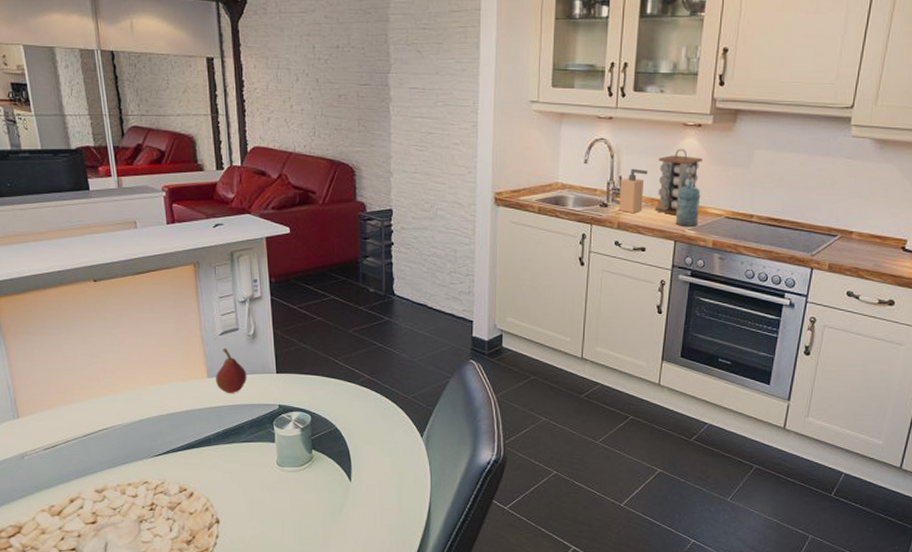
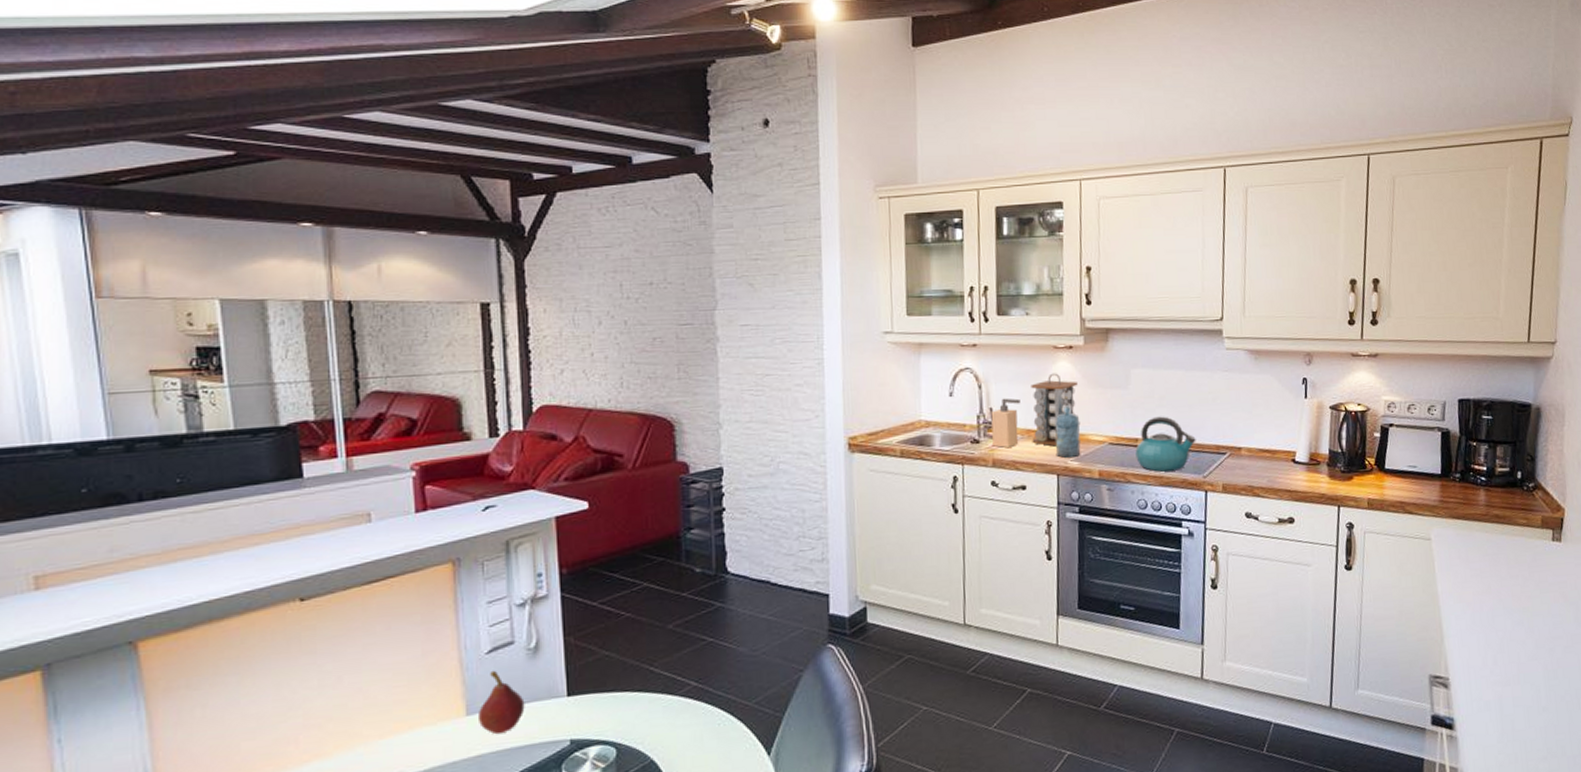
kettle: none [749,196,809,247] -> present [1135,416,1196,472]

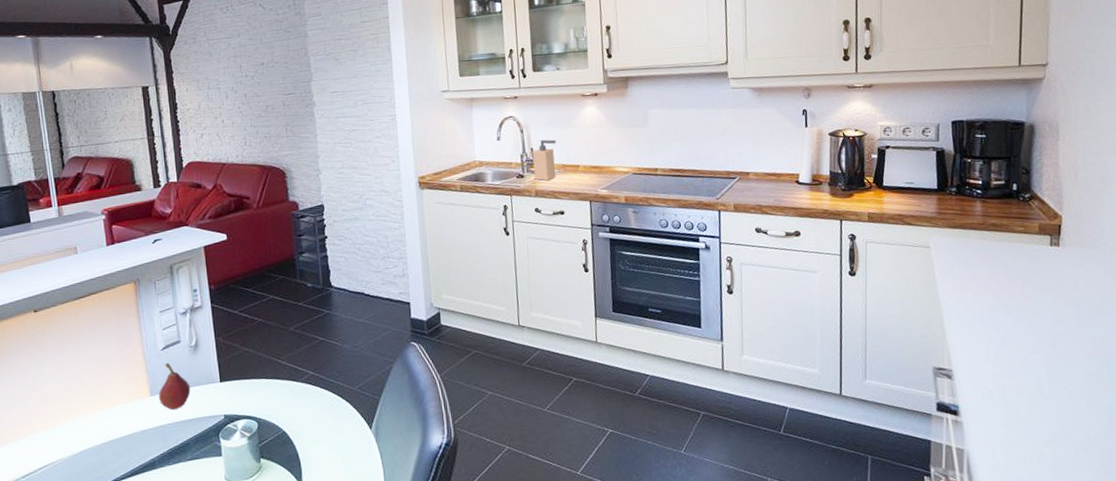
spice rack: present [1031,373,1078,447] -> none [564,117,603,178]
canister: present [1055,405,1081,458] -> none [585,143,609,187]
kettle: present [1135,416,1196,472] -> none [655,148,709,196]

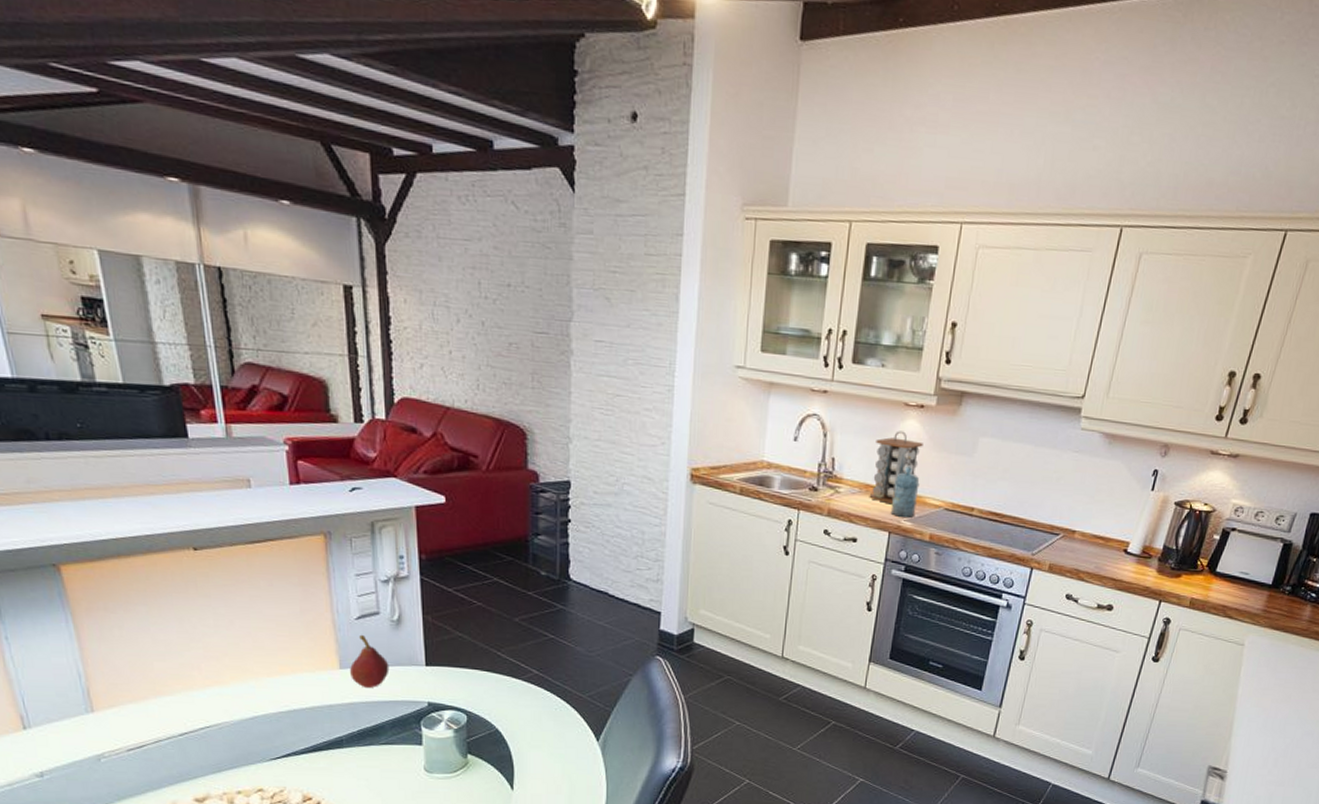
soap dispenser: present [532,139,556,181] -> none [830,449,864,500]
spice rack: none [564,117,603,178] -> present [869,431,923,505]
canister: none [585,143,609,187] -> present [890,465,920,517]

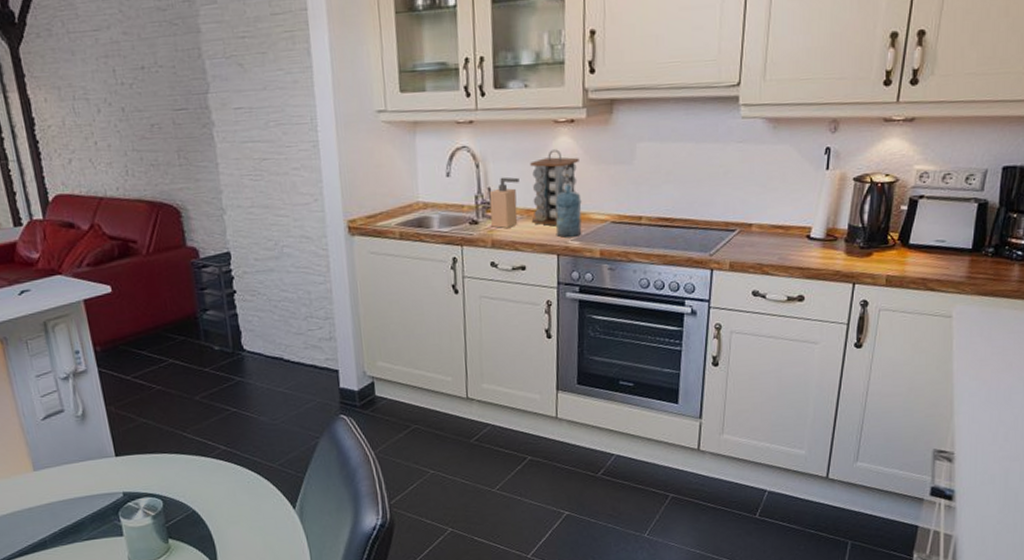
fruit: present [350,634,390,689] -> none [43,434,82,487]
soap dispenser: none [830,449,864,500] -> present [489,177,520,229]

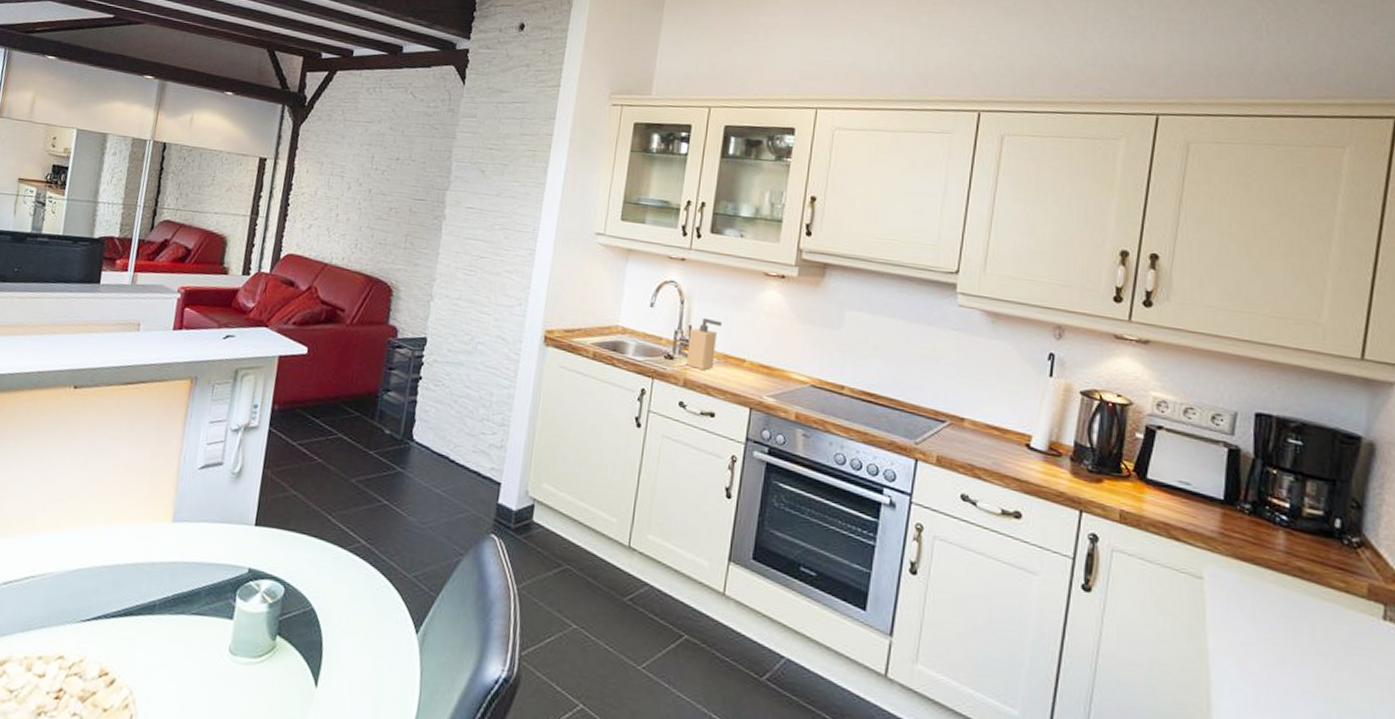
spice rack: present [530,149,579,226] -> none [728,300,785,378]
canister: present [555,183,582,238] -> none [751,336,783,393]

